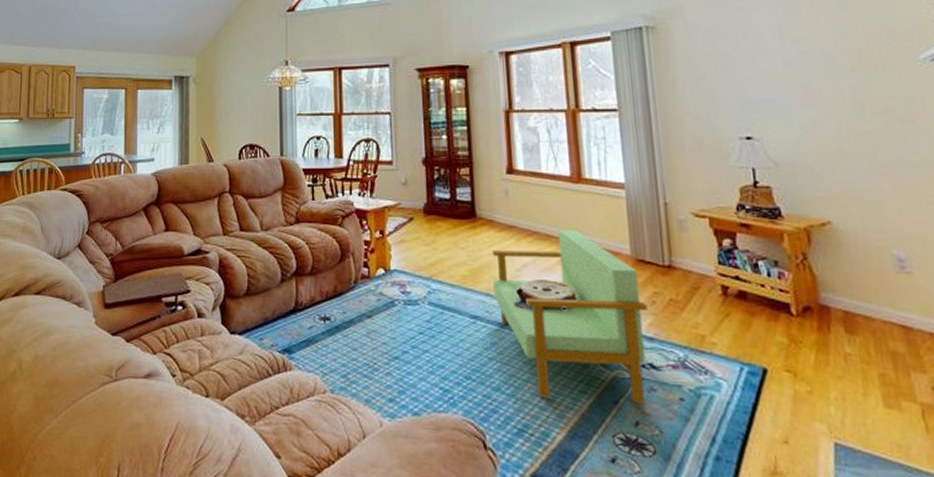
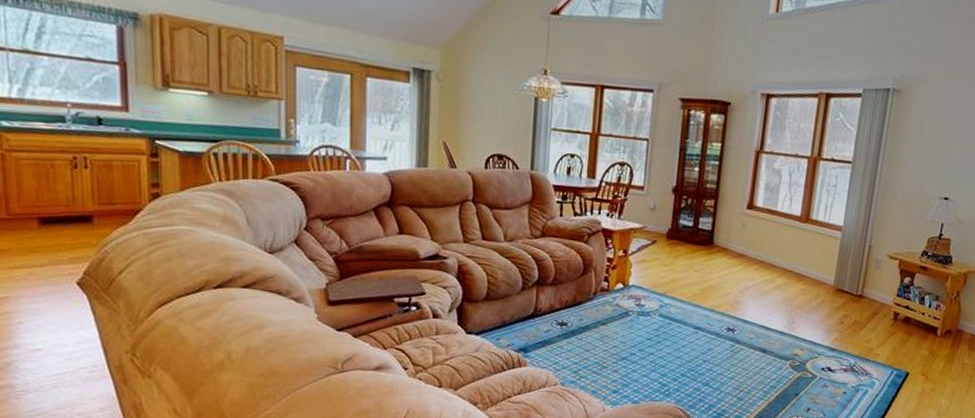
loveseat: present [491,230,648,404] -> none [717,261,837,396]
plush toy: present [514,280,577,312] -> none [732,300,785,326]

